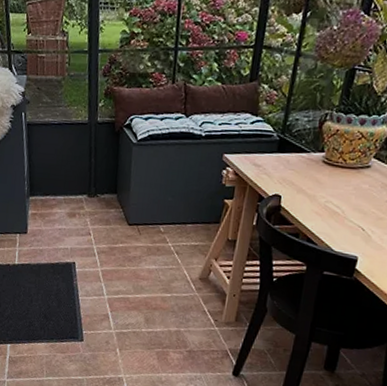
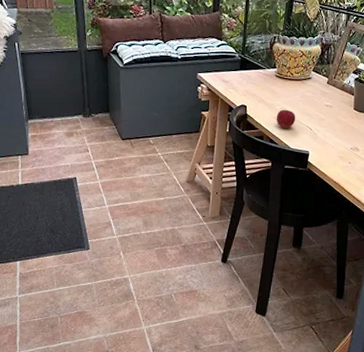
apple: none [317,203,345,227] -> present [276,109,296,128]

